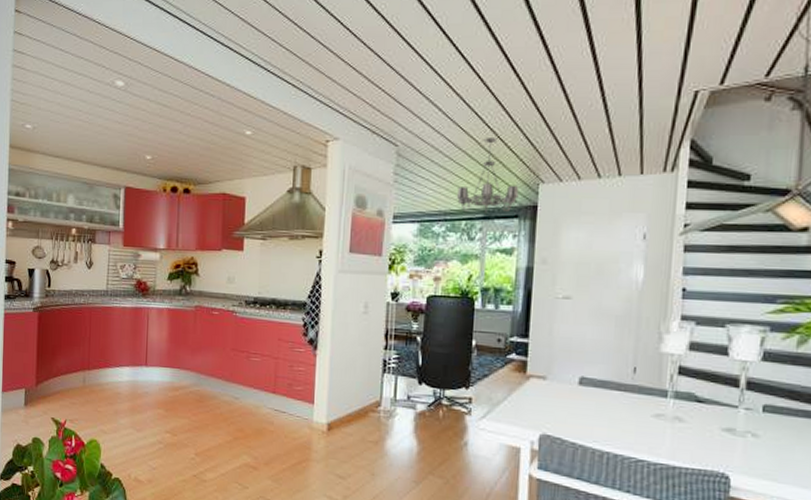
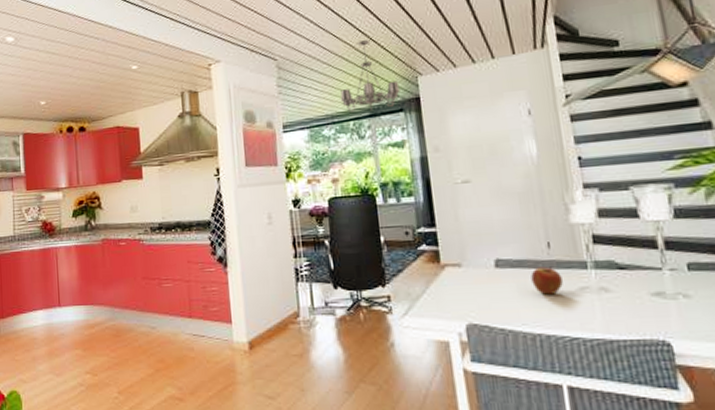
apple: none [611,390,641,418] -> present [531,266,563,295]

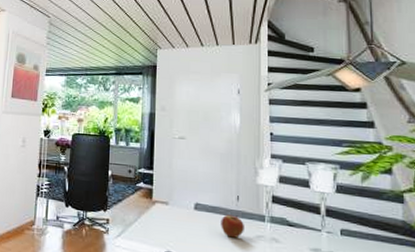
chandelier: present [340,40,400,112] -> none [94,14,142,70]

